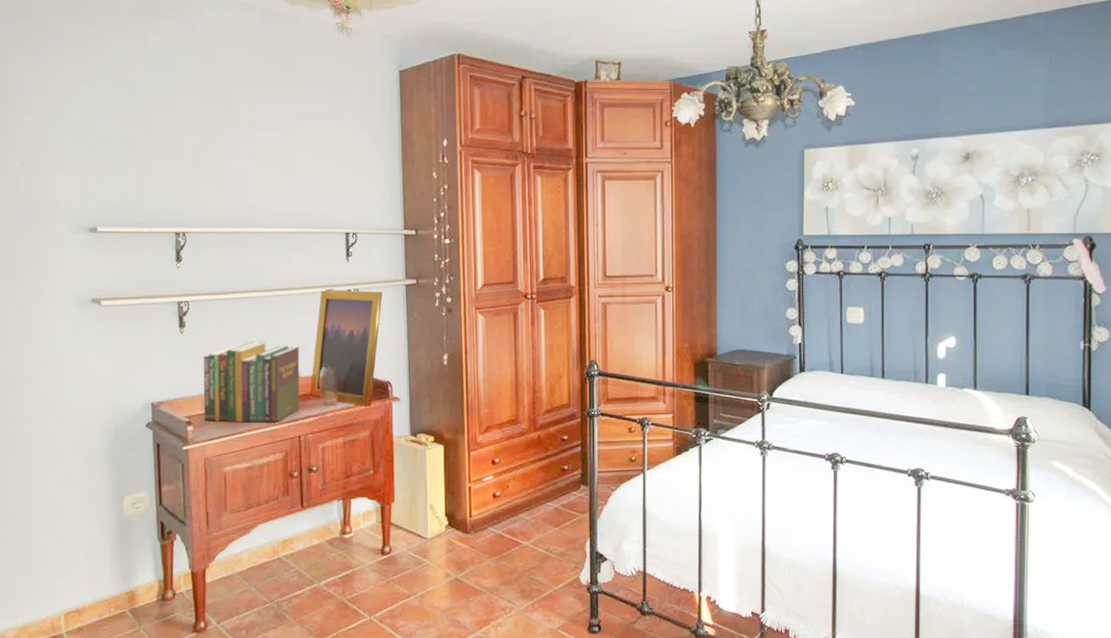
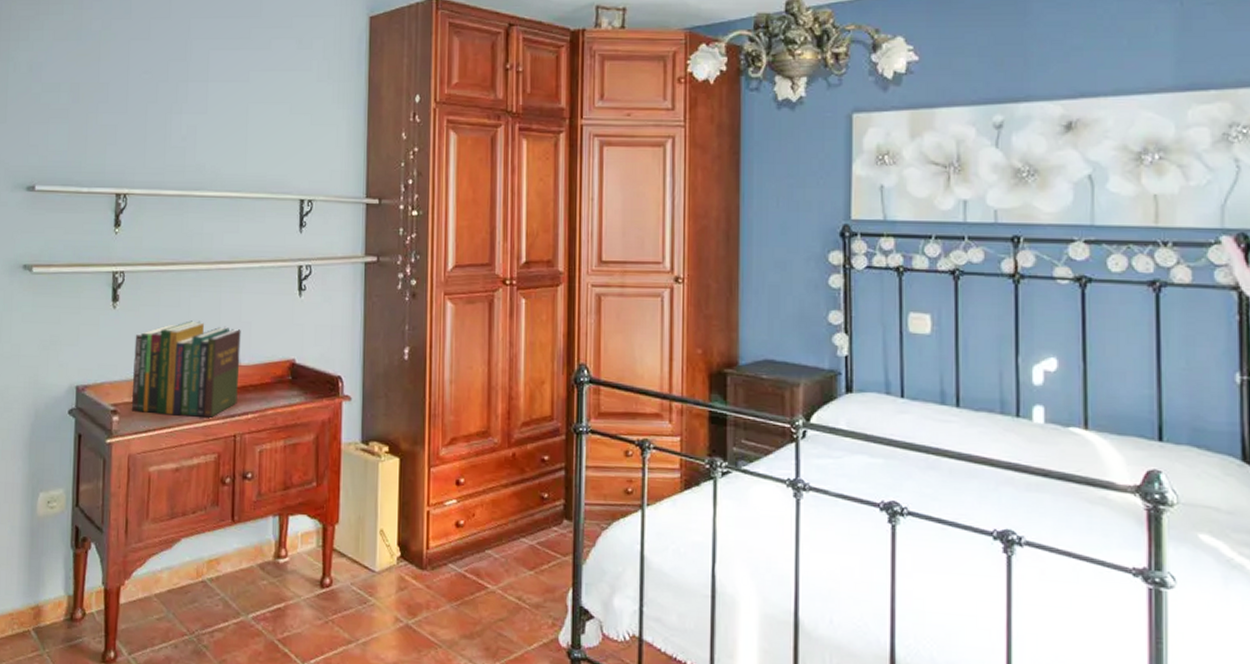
picture frame: present [310,290,382,407] -> none [249,265,338,405]
vase: present [319,363,339,406] -> none [260,350,283,402]

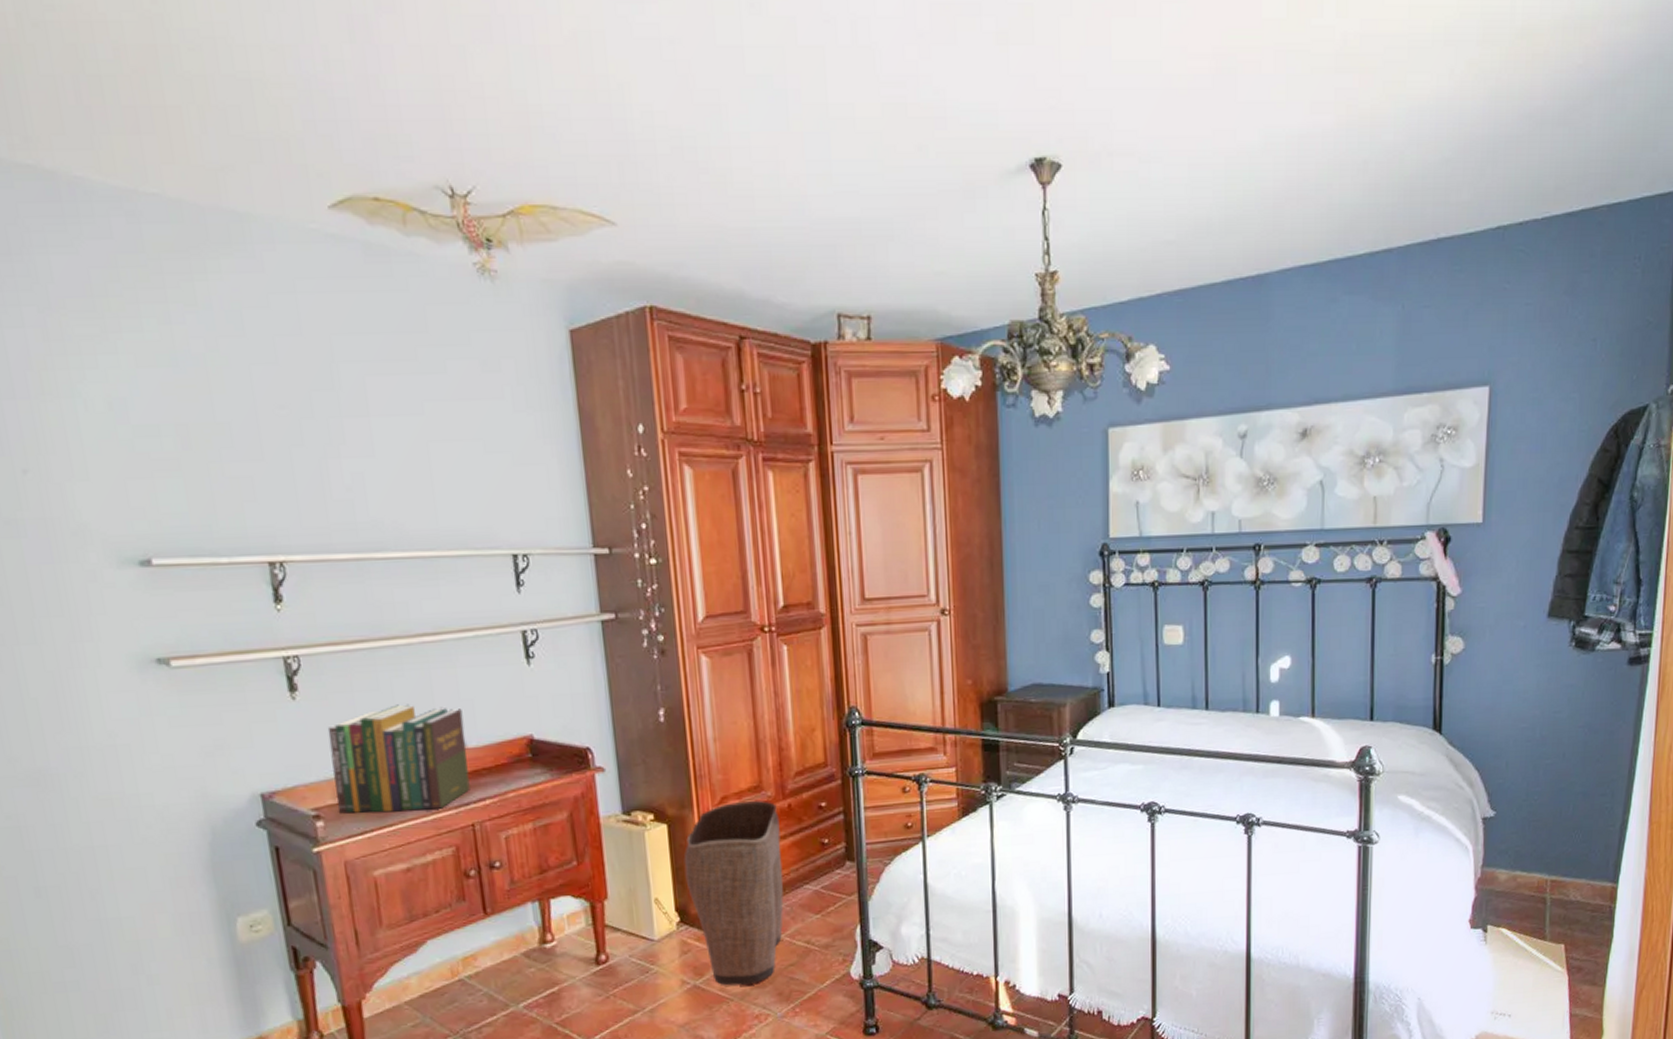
laundry basket: none [410,445,503,634] -> present [684,801,784,986]

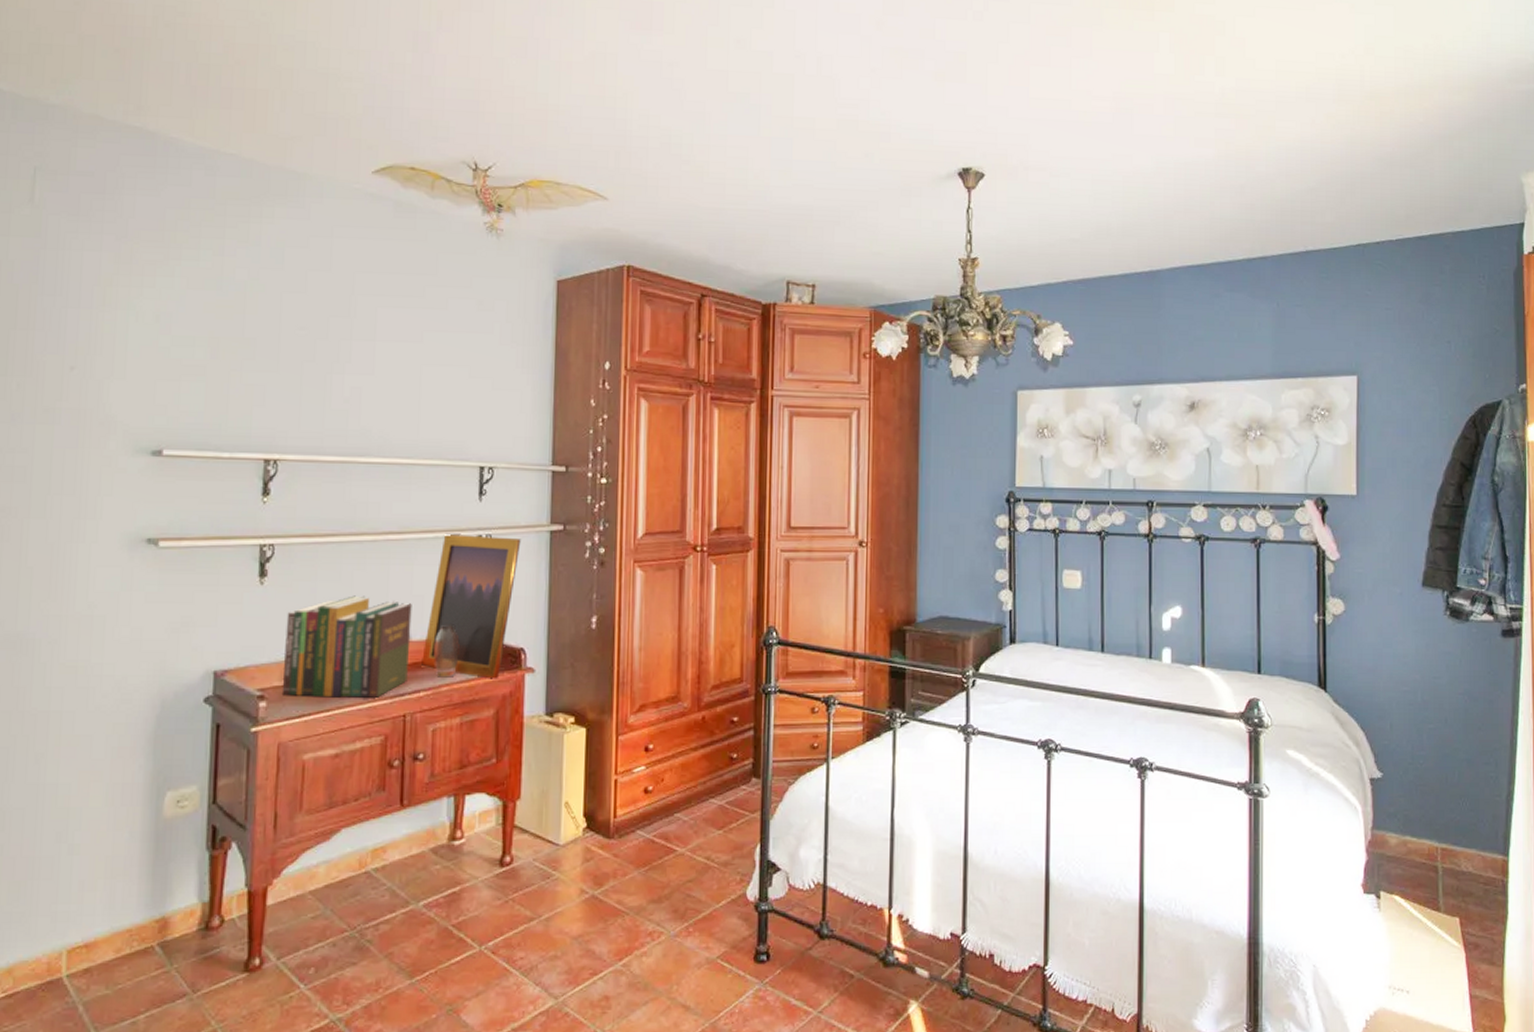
picture frame: none [481,630,571,782] -> present [421,535,521,679]
vase: none [492,727,522,784] -> present [434,624,460,678]
laundry basket: present [684,801,784,986] -> none [597,711,692,898]

